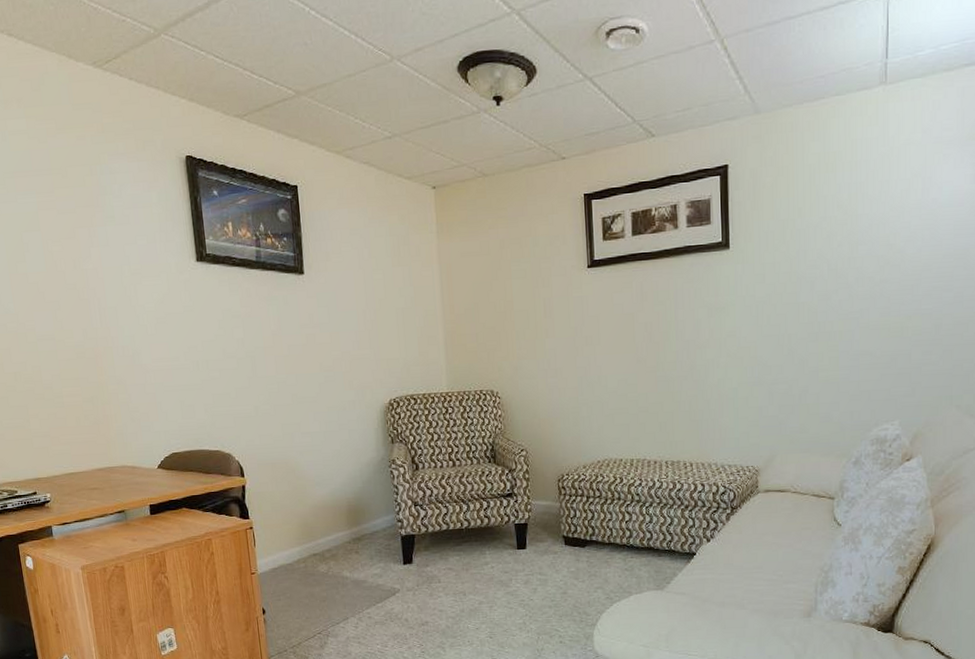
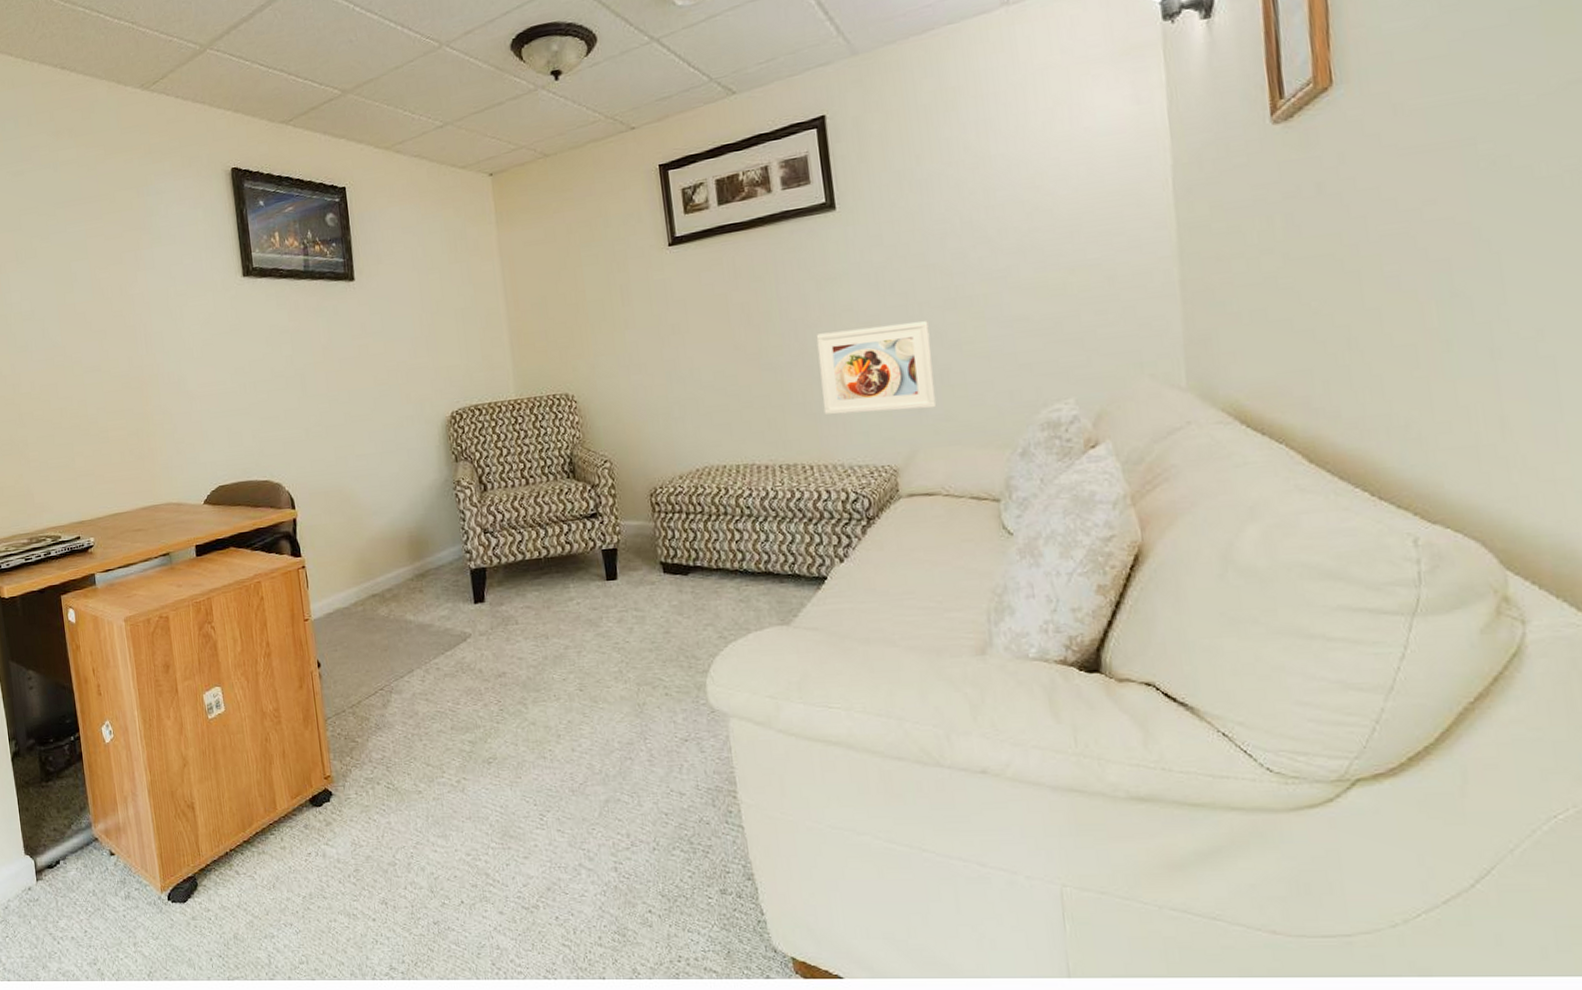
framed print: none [704,350,795,423] -> present [816,321,937,415]

